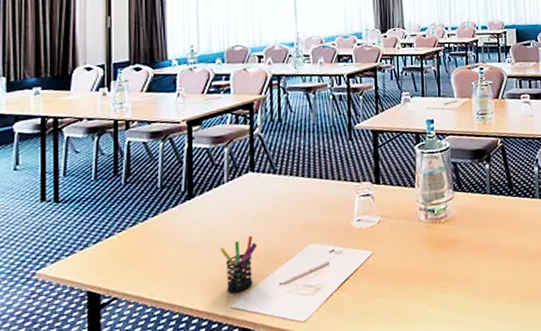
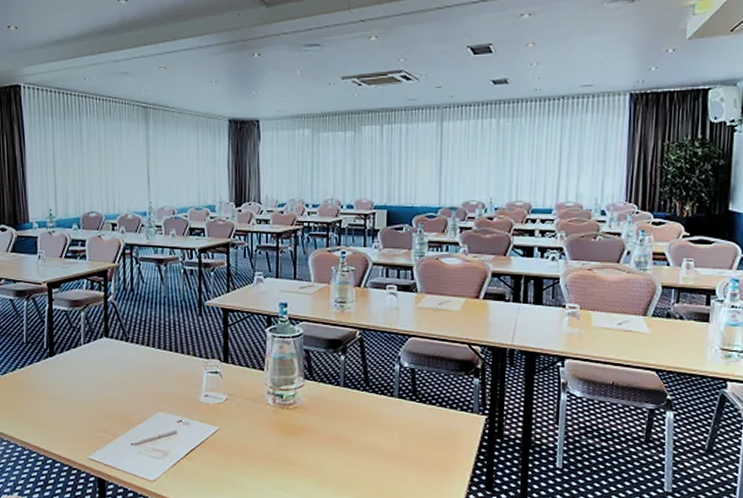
pen holder: present [220,235,257,293] -> none [78,396,111,445]

